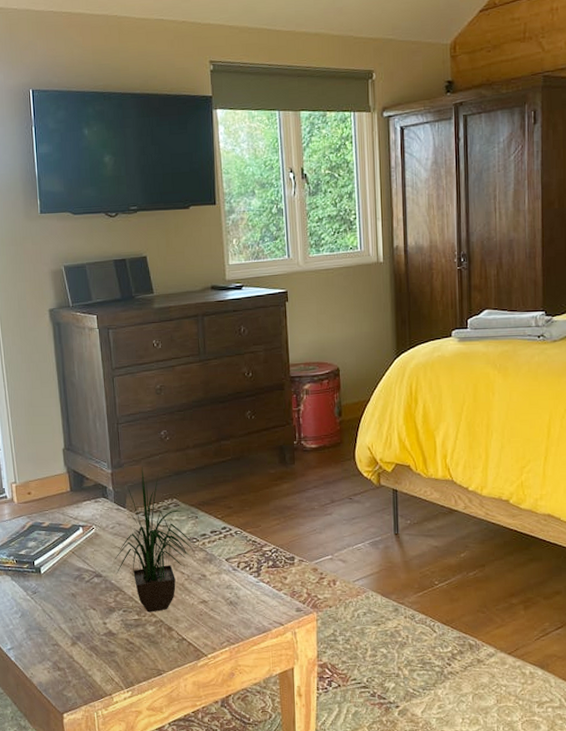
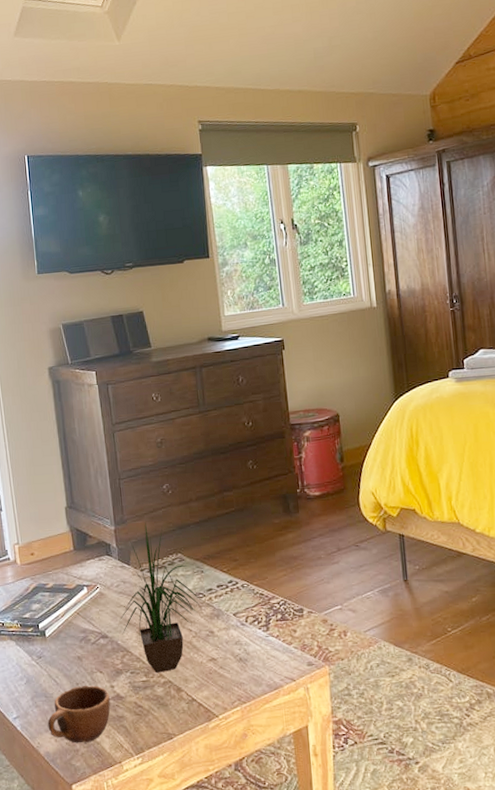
mug: none [41,621,103,675] -> present [48,685,111,743]

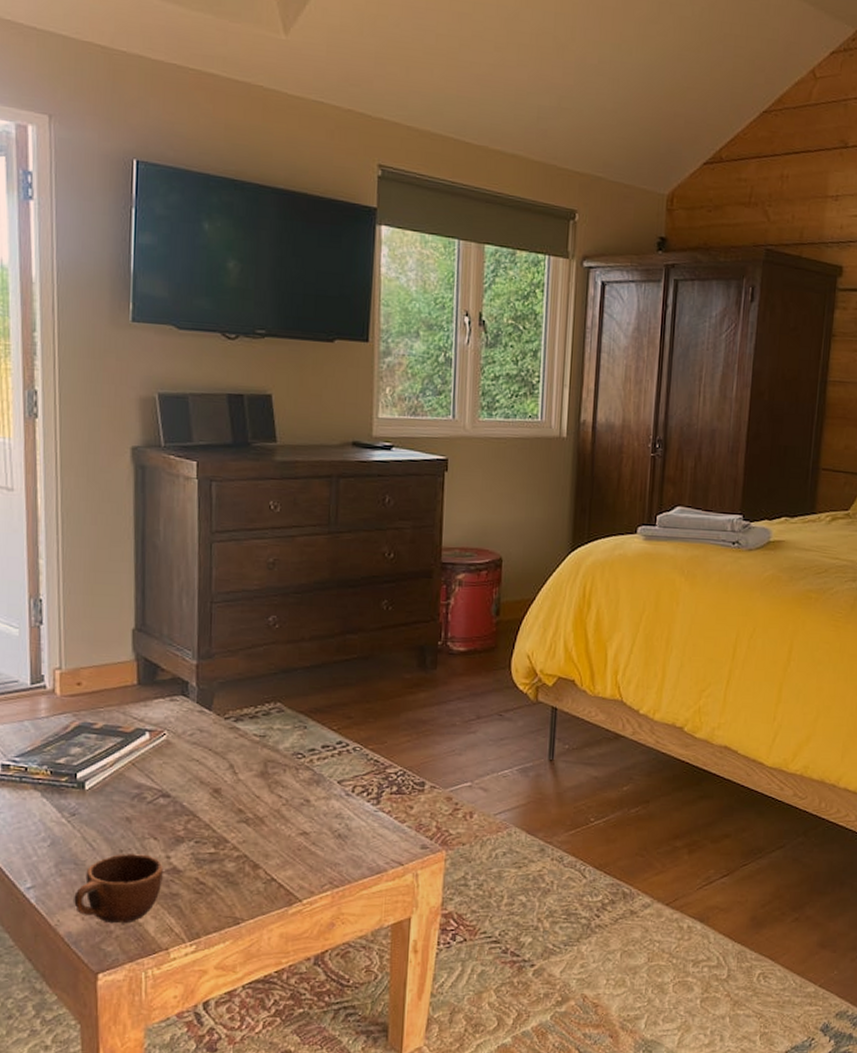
potted plant: present [120,522,202,673] -> none [189,660,301,845]

